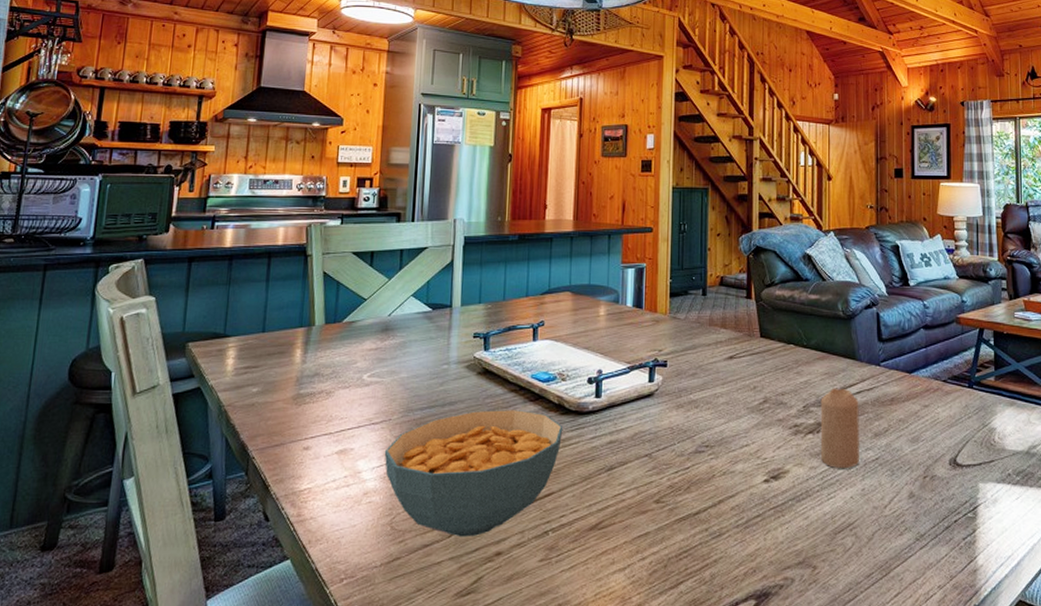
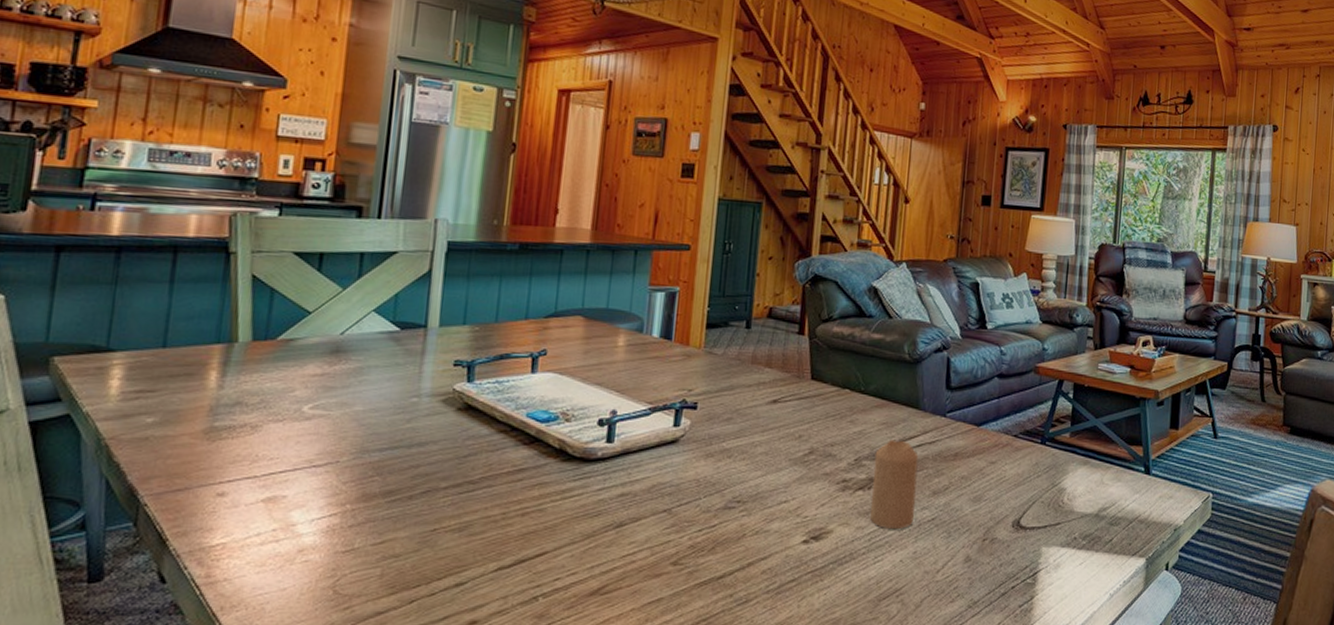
cereal bowl: present [384,409,564,537] -> none [328,453,564,603]

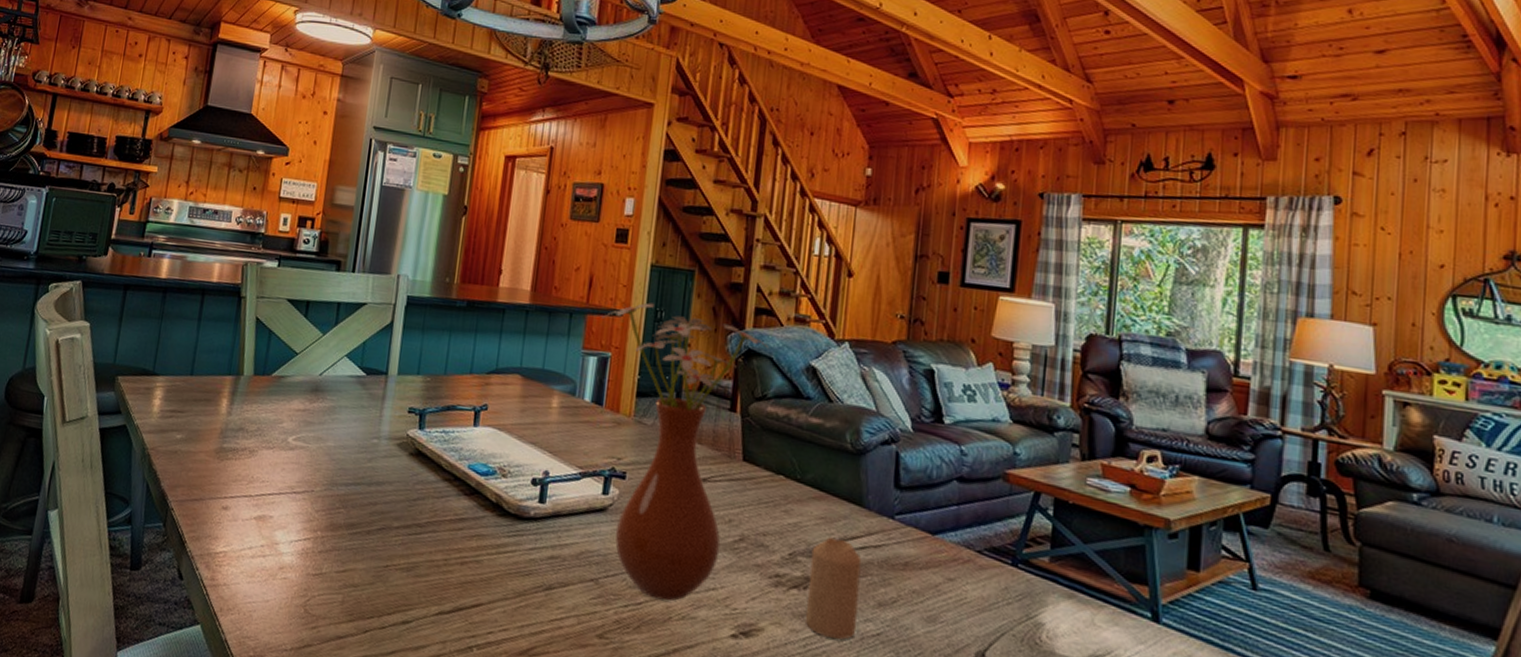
vase: none [668,235,835,519] -> present [601,302,770,601]

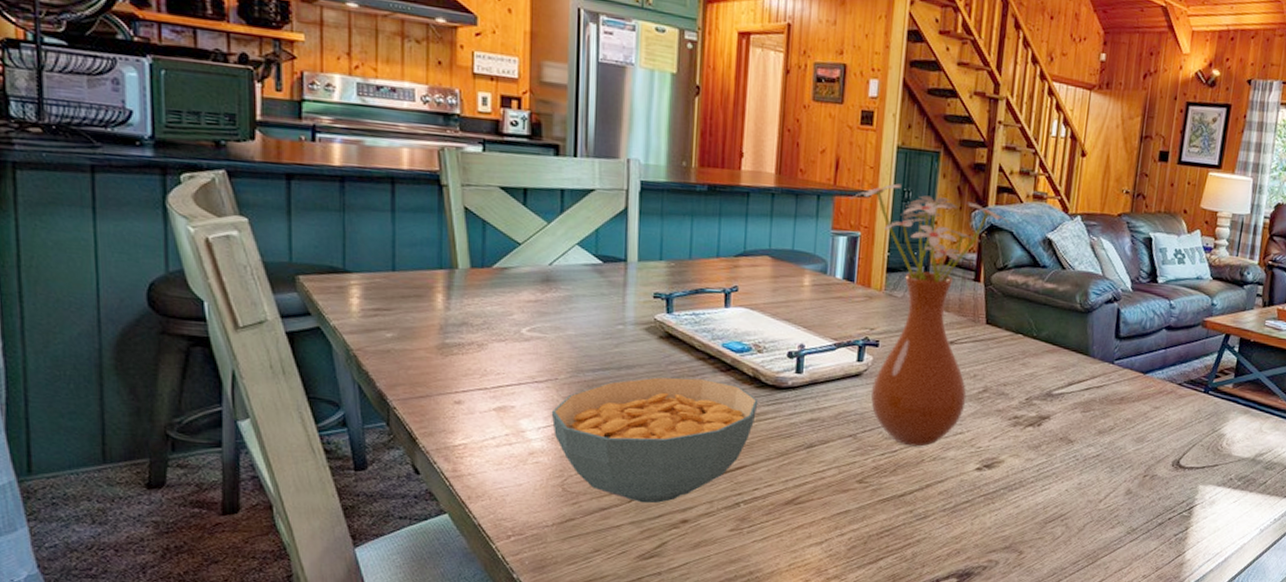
cereal bowl: none [303,495,500,637] -> present [551,376,759,504]
candle: present [806,536,862,640] -> none [1039,382,1087,462]

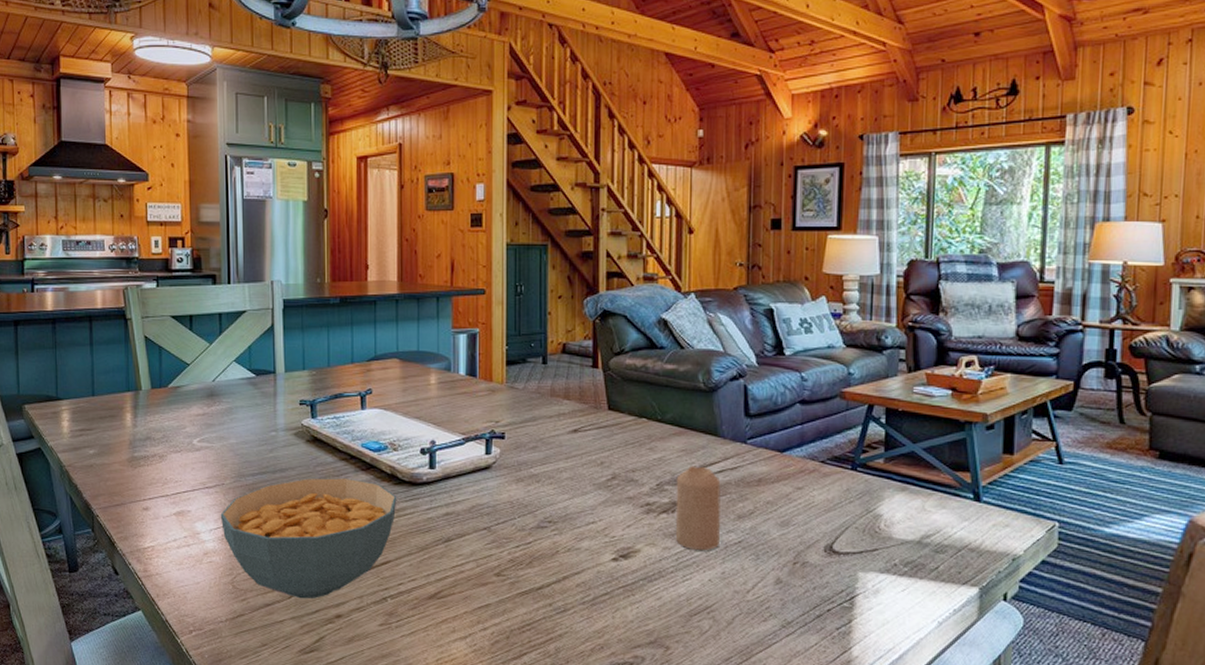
vase: present [849,183,1011,447] -> none [466,279,623,538]
candle: none [1039,382,1087,462] -> present [675,465,721,550]

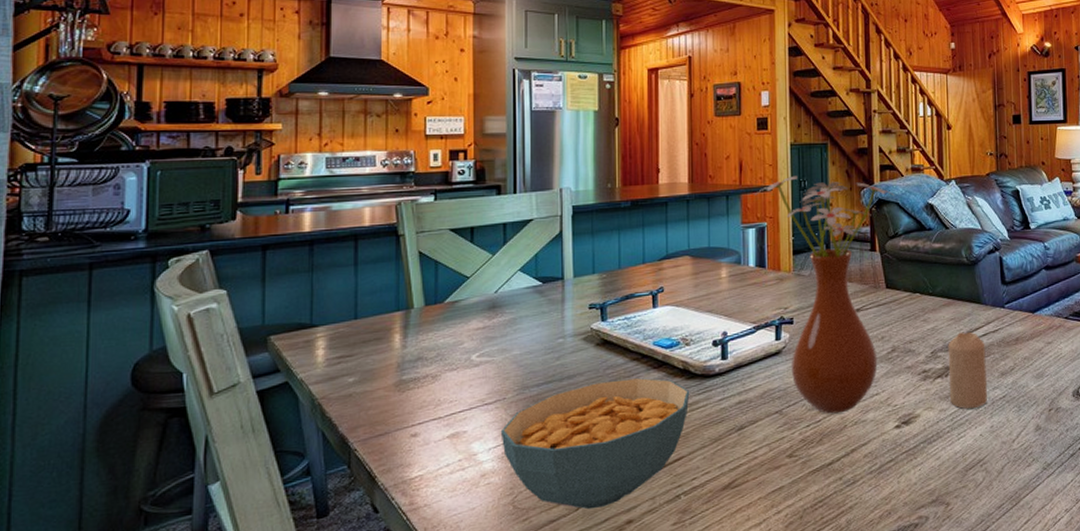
vase: none [466,279,623,538] -> present [754,175,895,414]

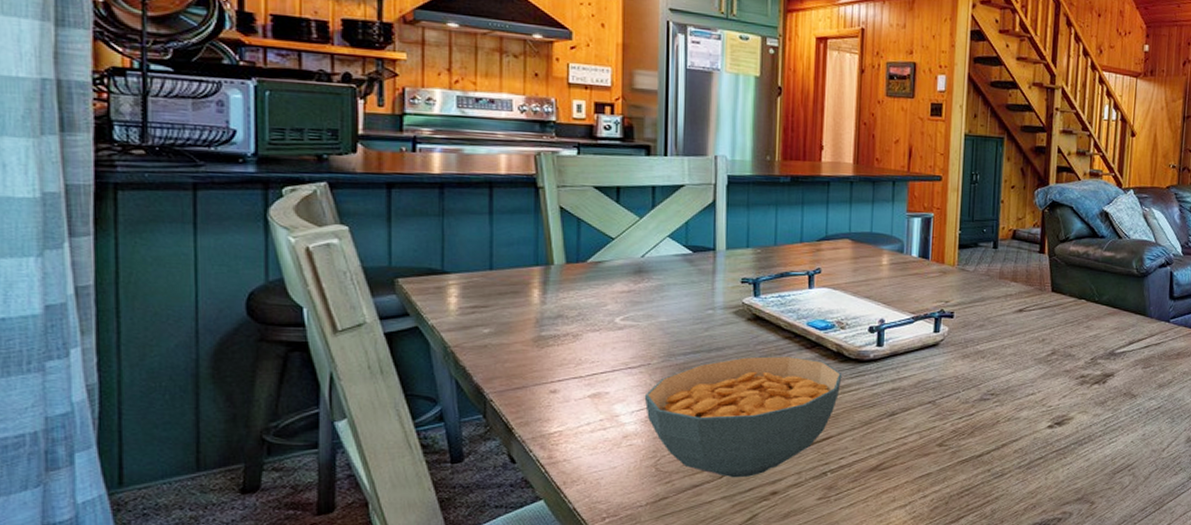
vase: present [754,175,895,414] -> none [922,167,1070,409]
candle: present [948,331,988,409] -> none [1105,342,1146,415]

